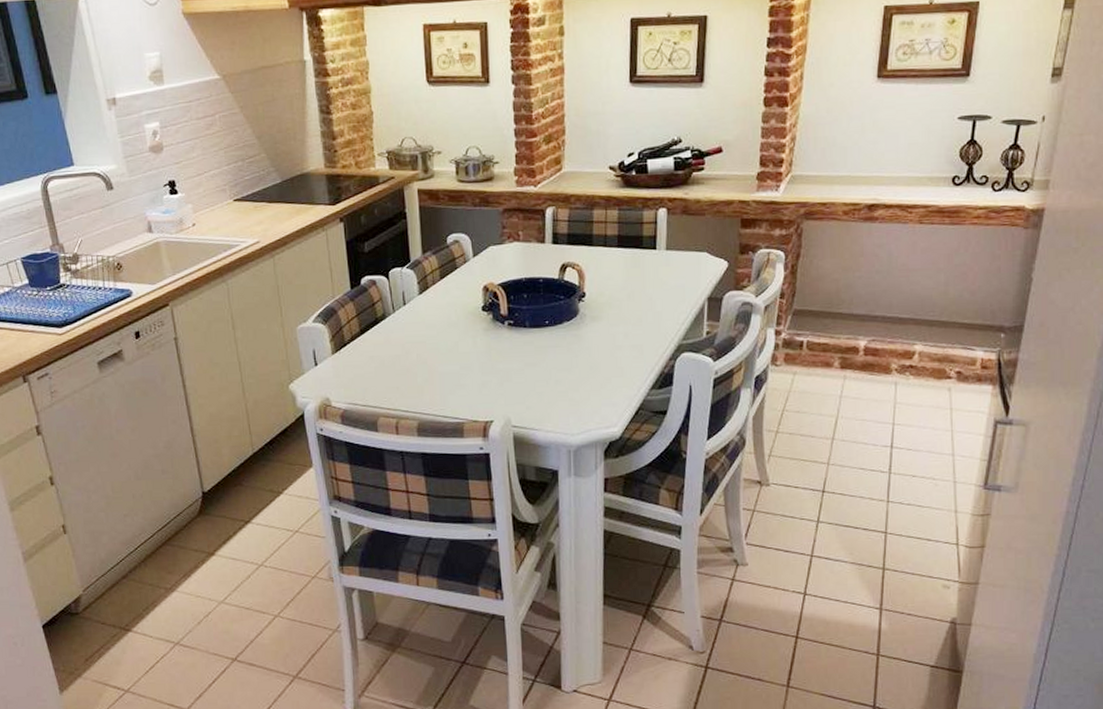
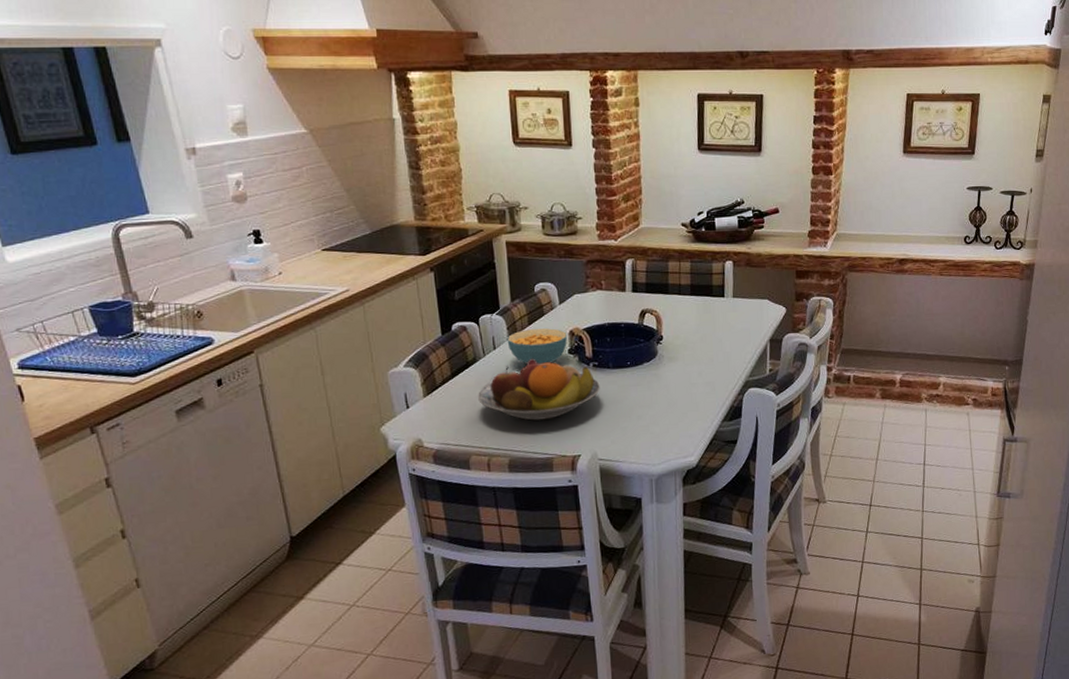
fruit bowl: none [387,315,515,382] -> present [478,358,600,421]
cereal bowl: none [417,283,482,323] -> present [507,328,568,365]

